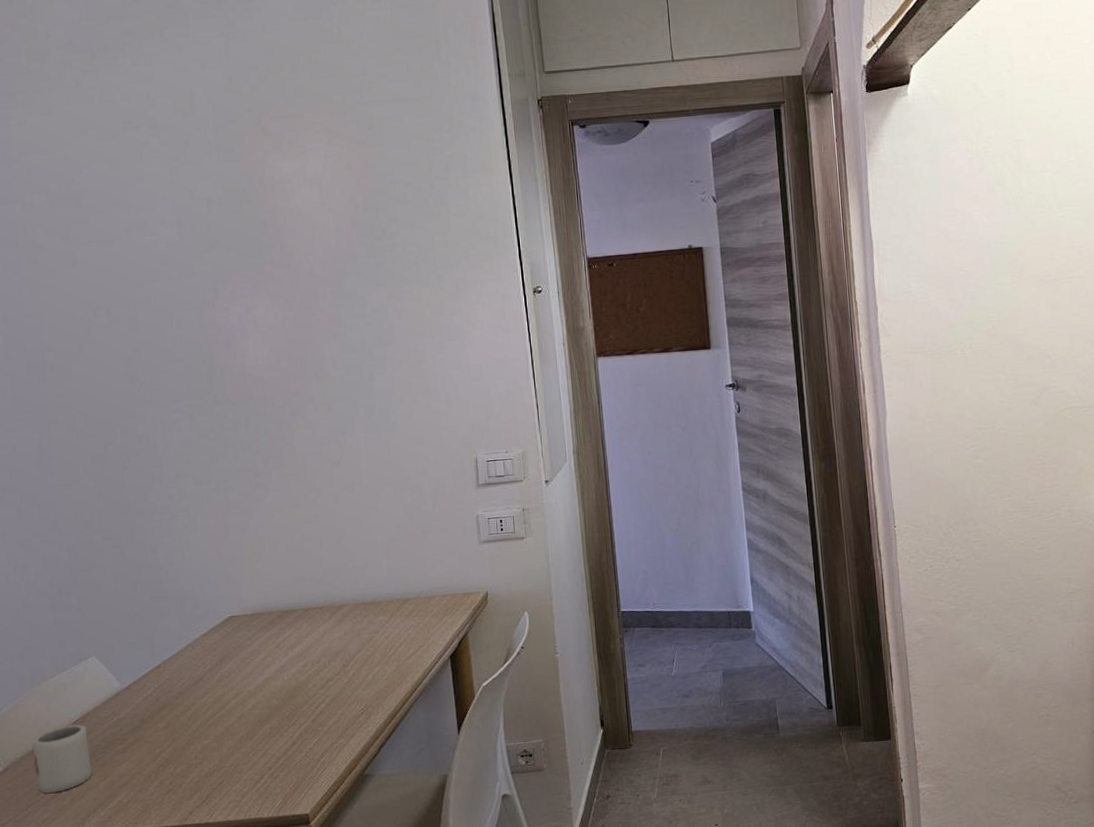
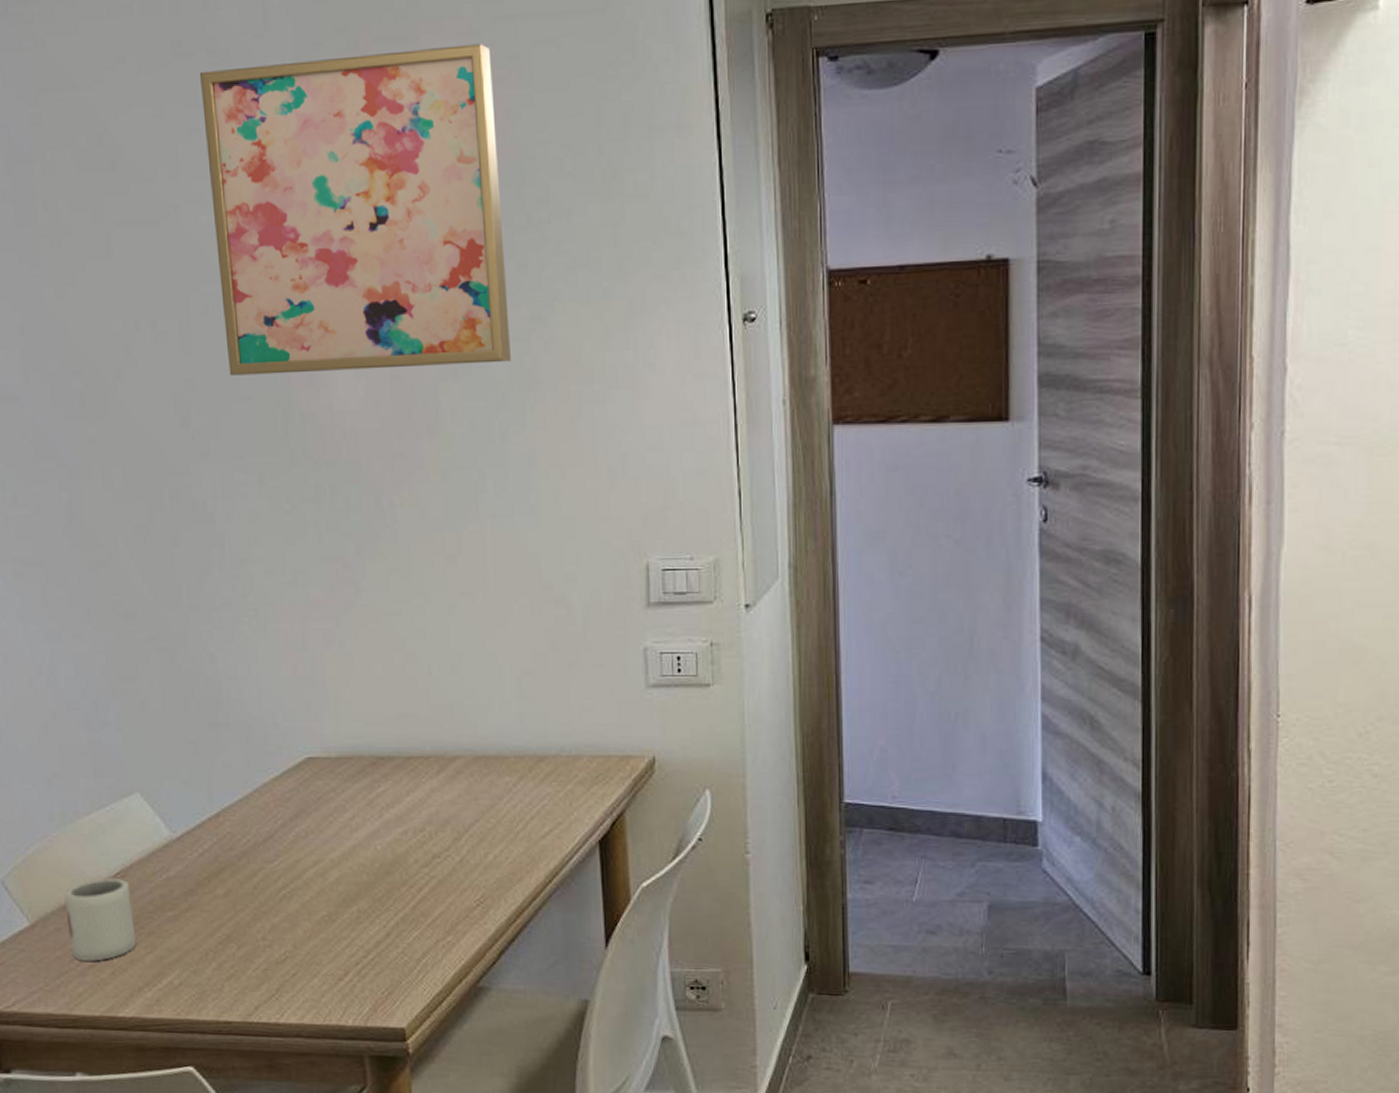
wall art: none [144,119,374,345] -> present [200,43,511,376]

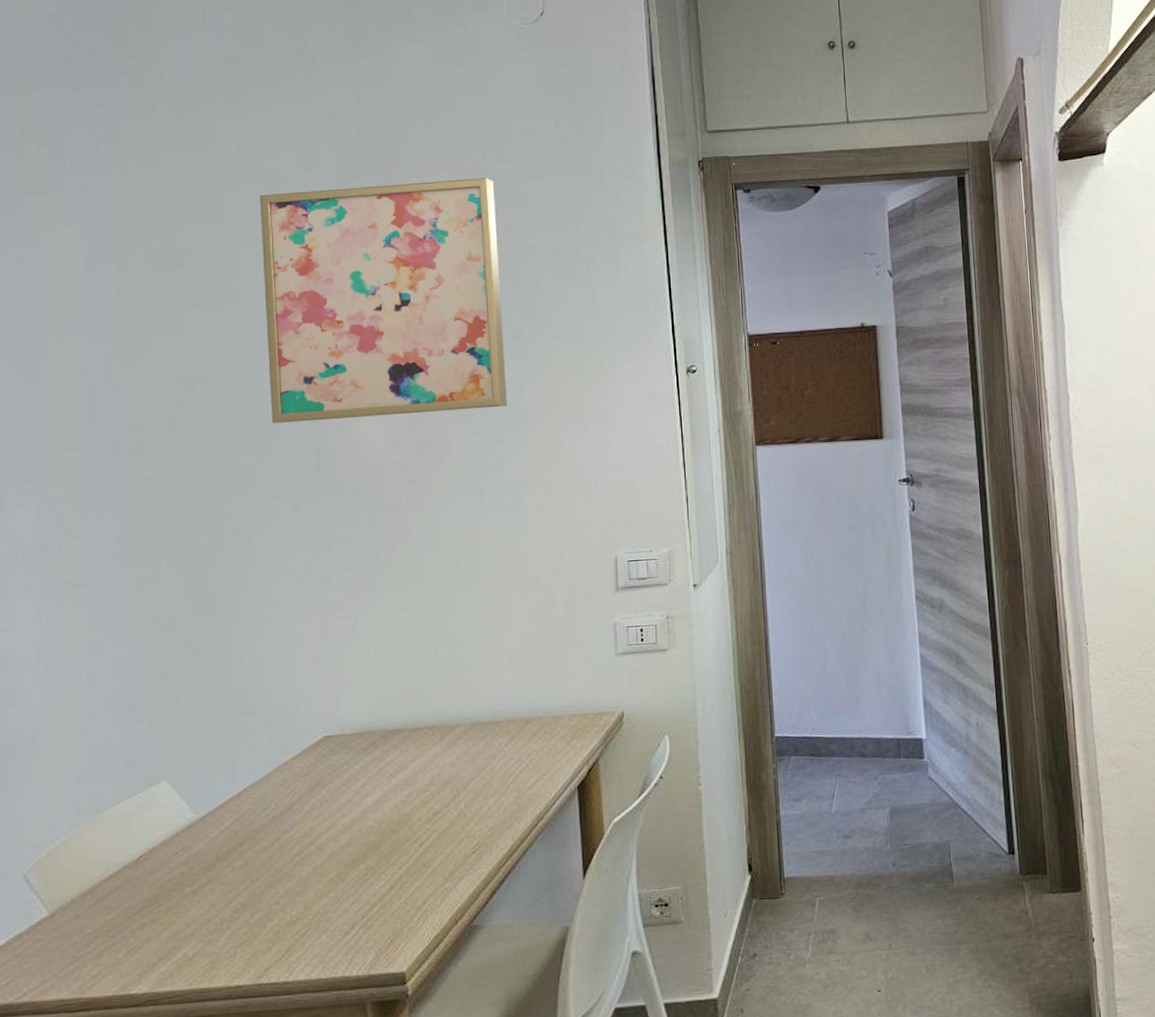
cup: present [64,878,136,961] -> none [86,861,153,944]

